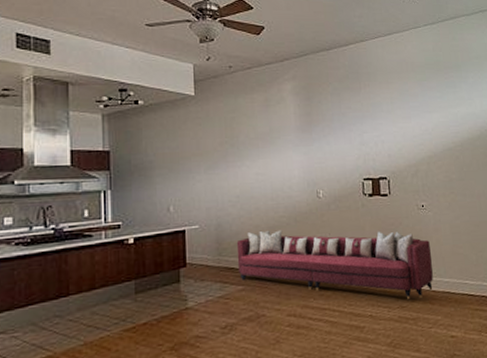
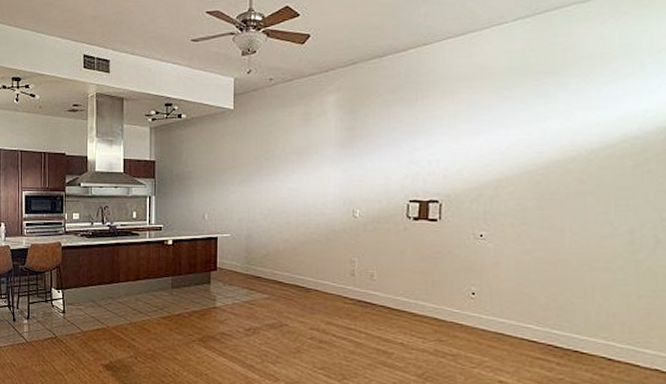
sofa: present [236,230,433,299] -> none [264,244,485,336]

